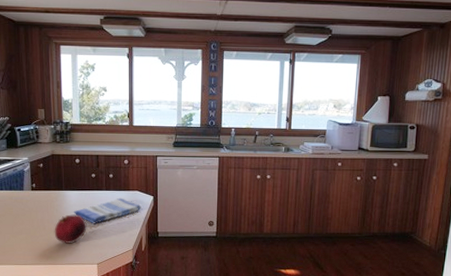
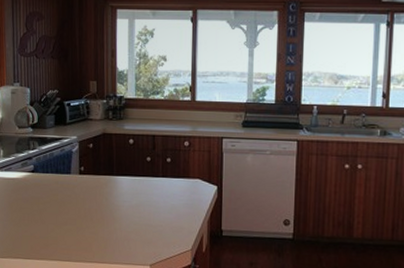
fruit: present [54,214,87,244] -> none [102,204,140,239]
dish towel: present [74,197,142,224] -> none [125,186,203,217]

